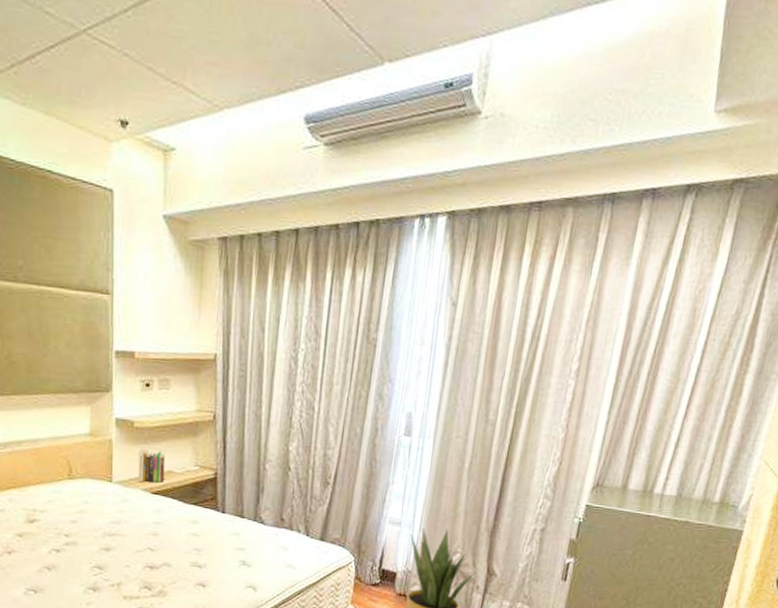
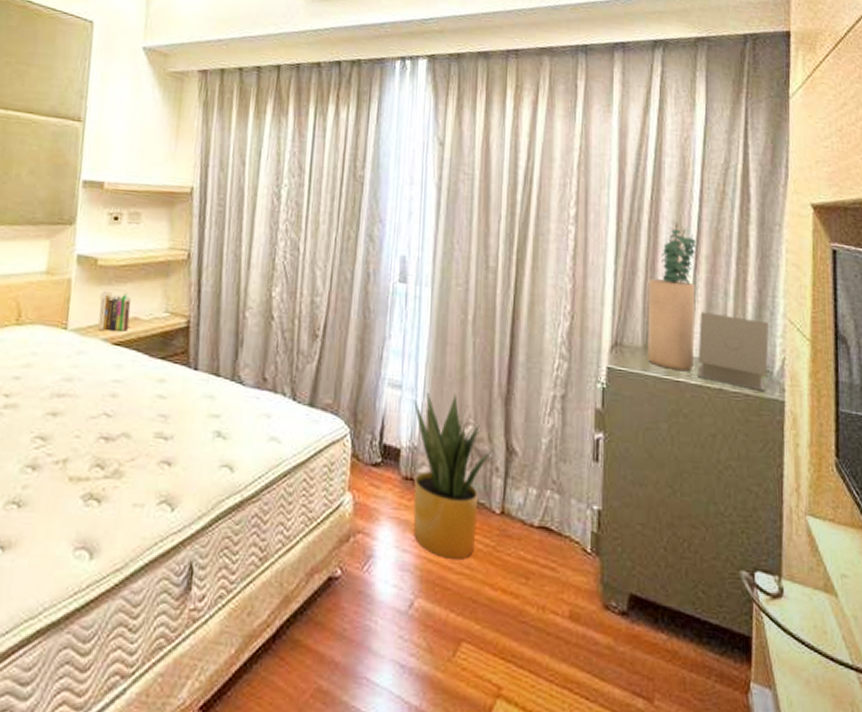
vase: none [624,374,691,507] -> present [648,223,696,371]
jewelry box: none [668,456,744,524] -> present [698,312,769,392]

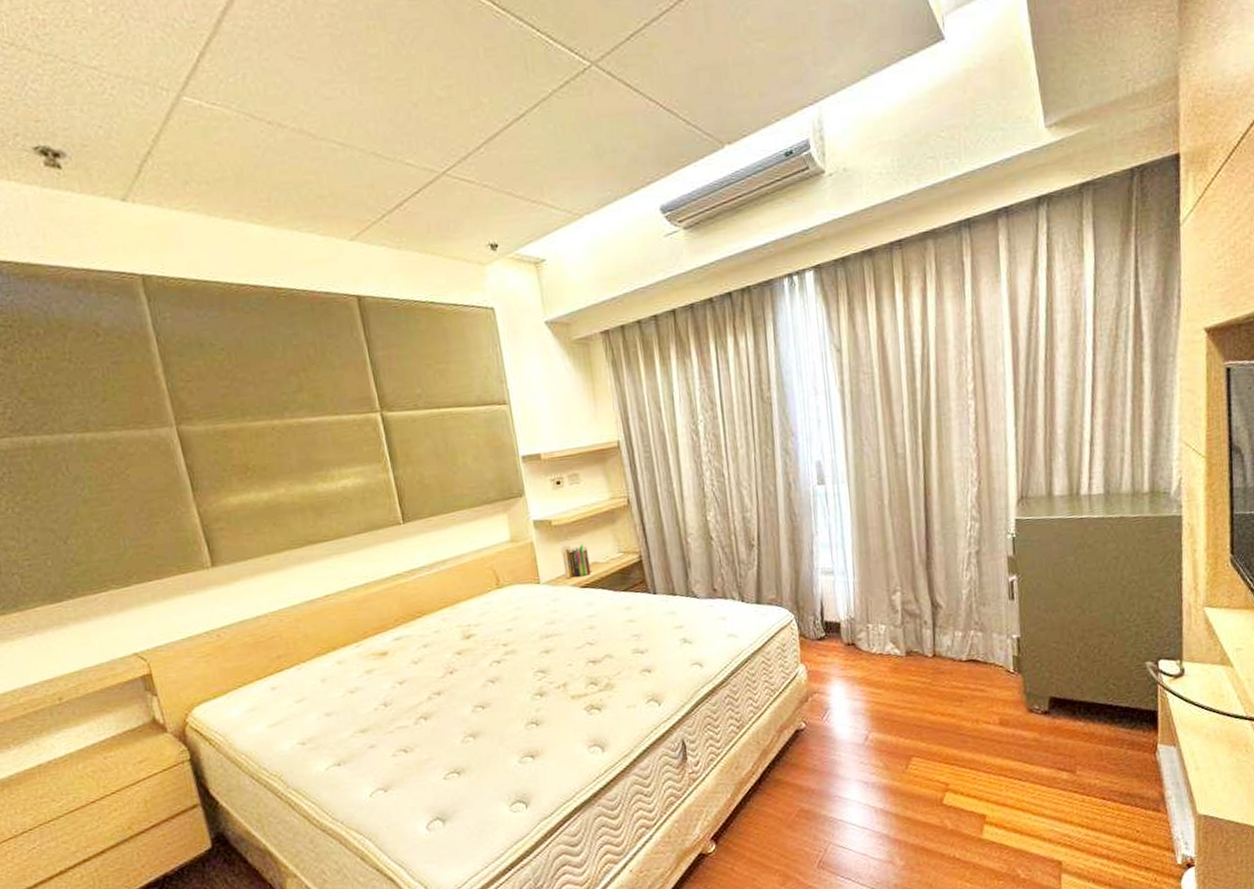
planter: present [413,392,493,559] -> none [846,568,920,699]
vase: present [648,223,696,371] -> none [1048,375,1095,510]
jewelry box: present [698,312,769,392] -> none [1099,449,1165,512]

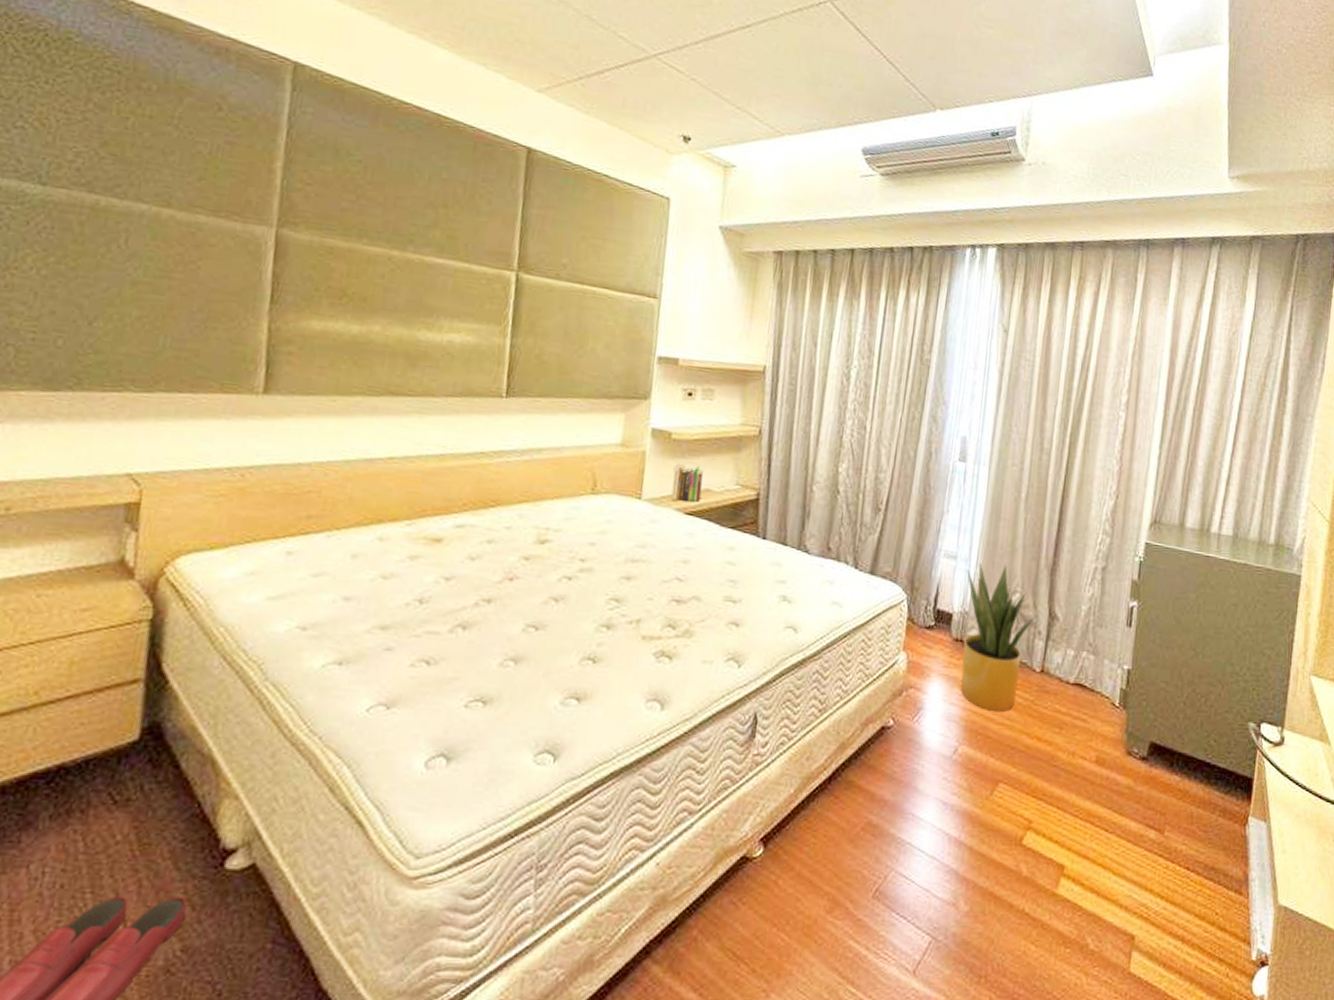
planter: none [846,568,920,699] -> present [961,563,1037,712]

